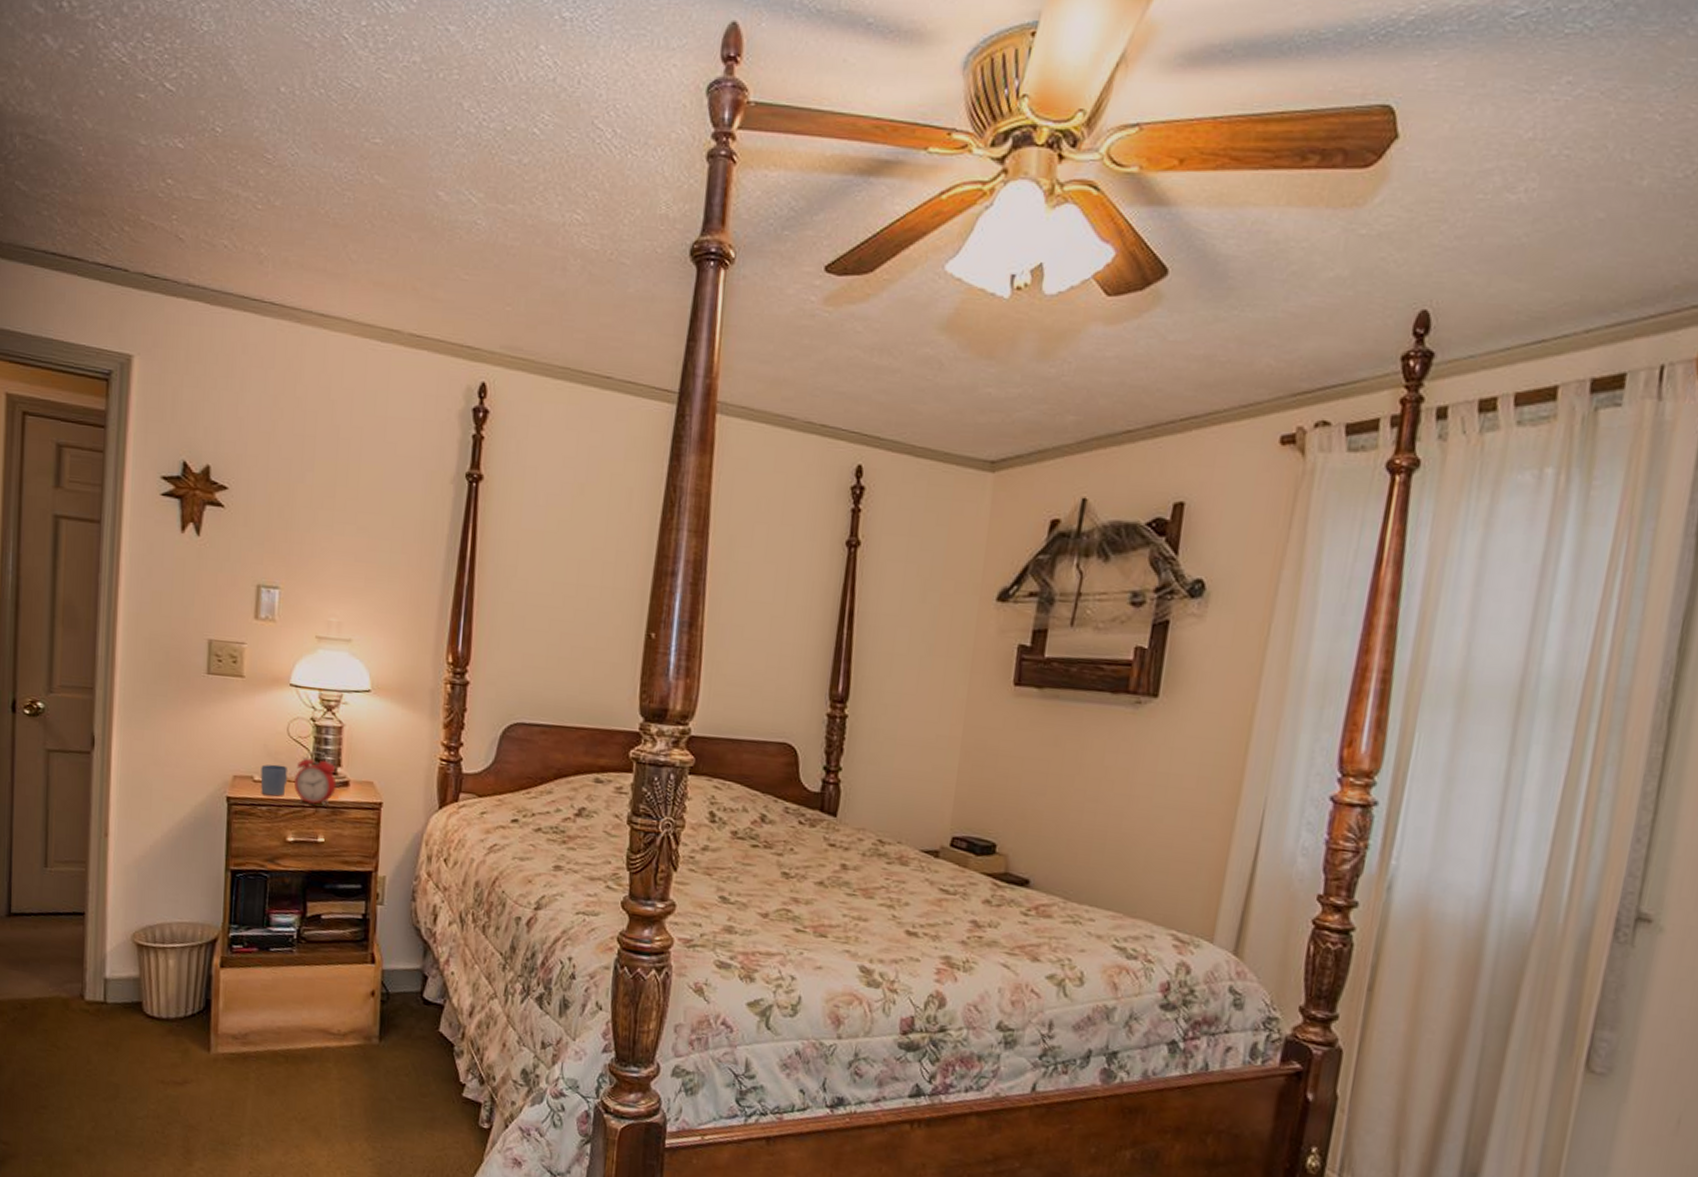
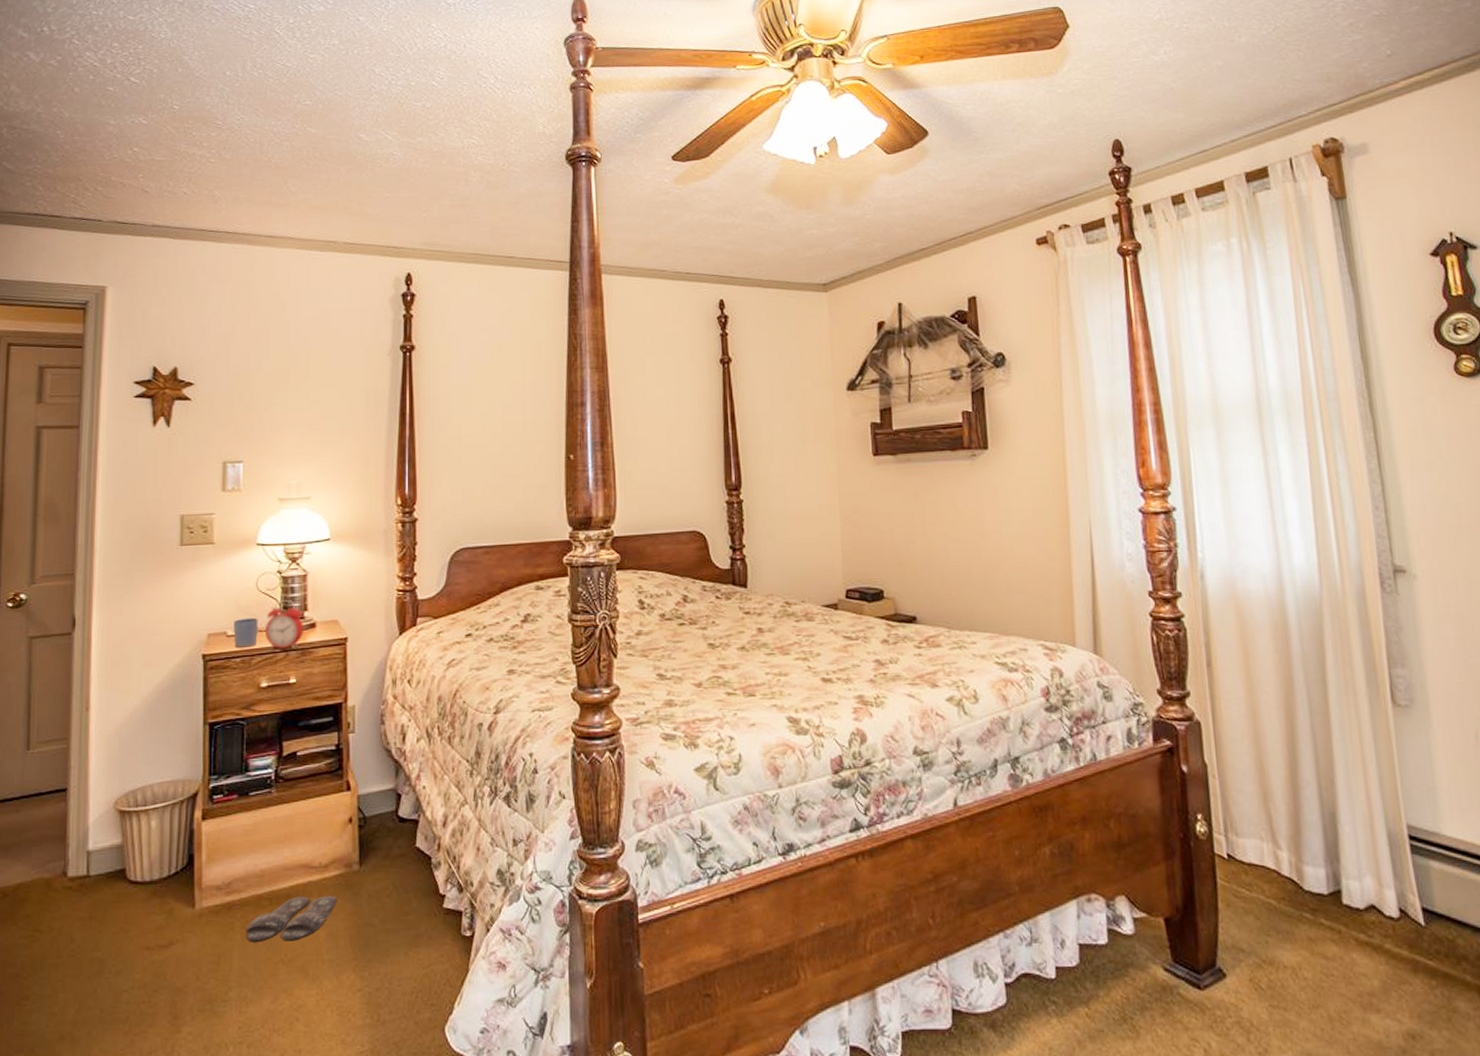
slippers: none [261,1059,355,1101] -> present [247,896,338,942]

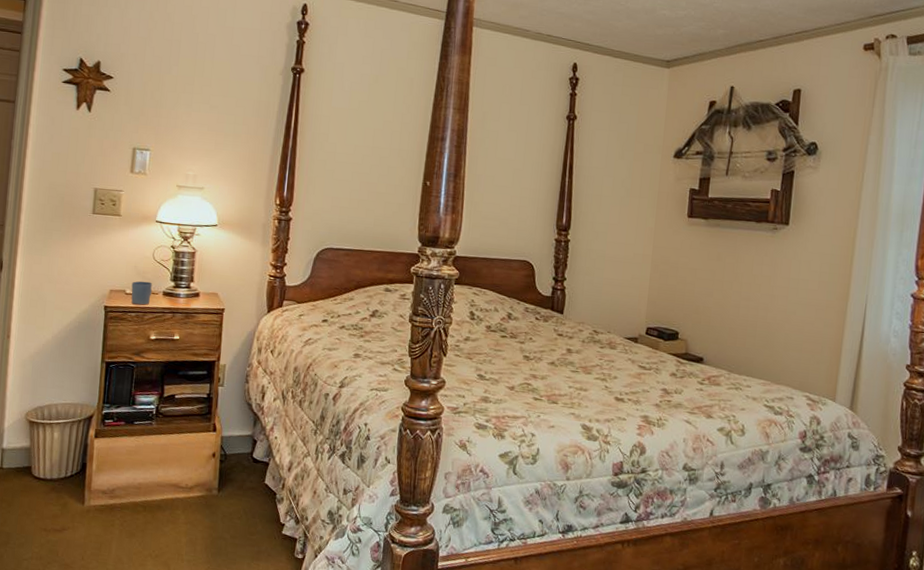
slippers: present [247,896,338,942] -> none [124,508,198,542]
alarm clock: present [264,599,304,650] -> none [156,270,190,312]

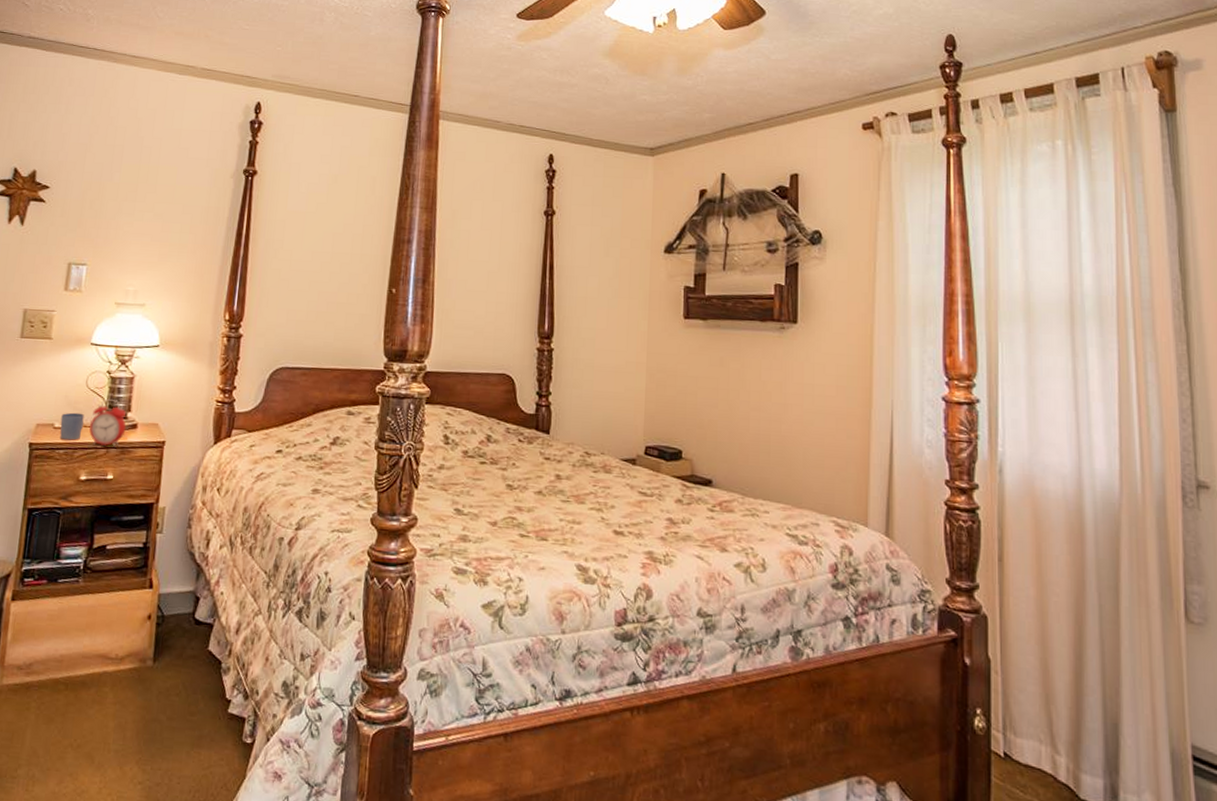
alarm clock: none [156,270,190,312] -> present [89,398,127,447]

